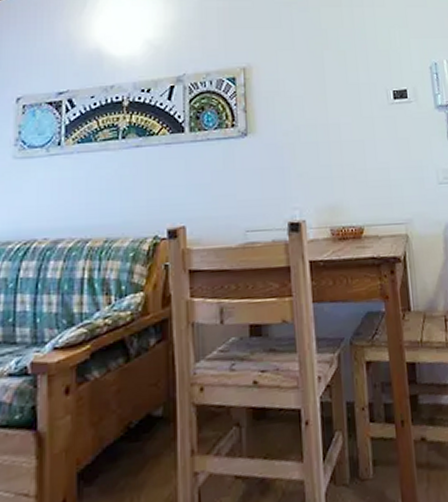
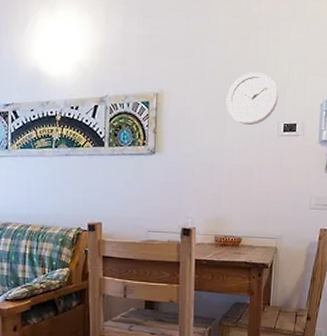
wall clock: none [324,39,383,96] -> present [226,72,279,126]

